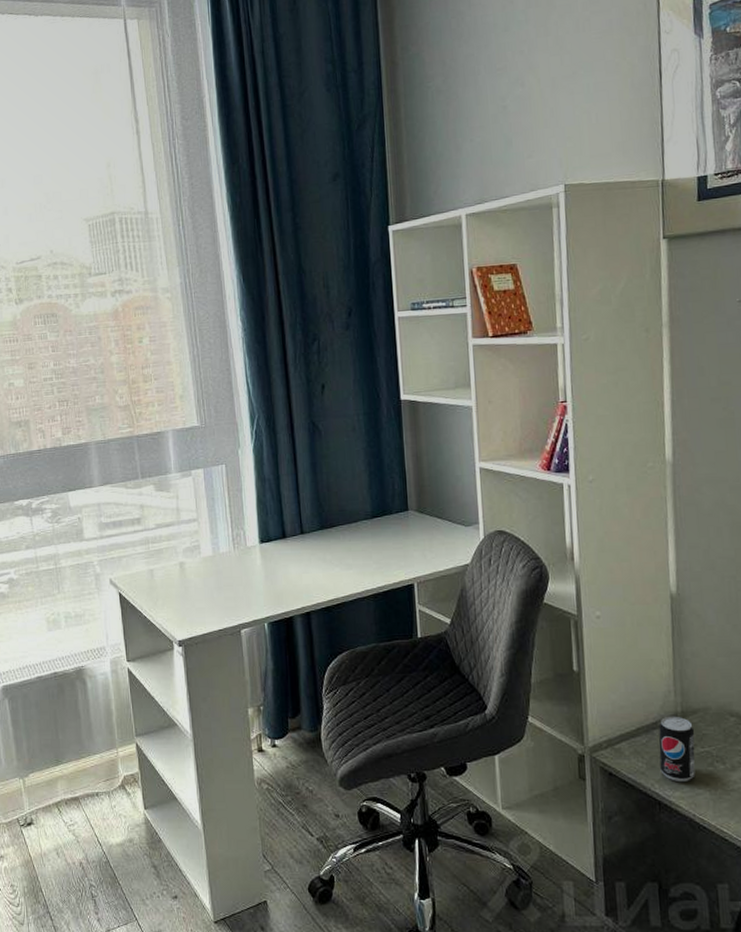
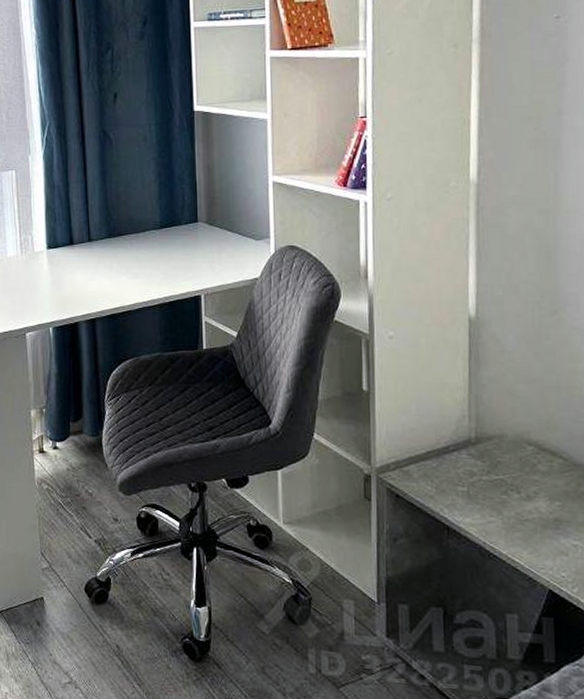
beverage can: present [658,716,696,781] -> none [450,441,489,508]

